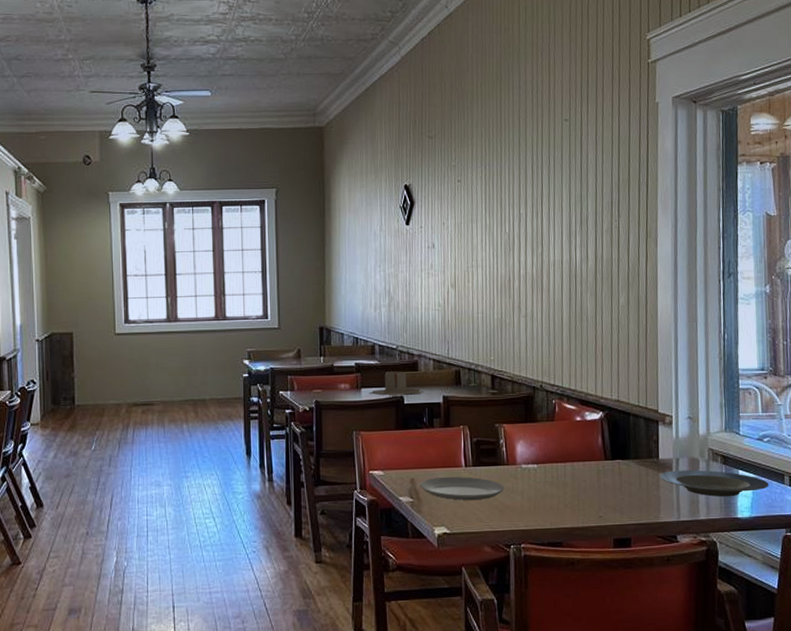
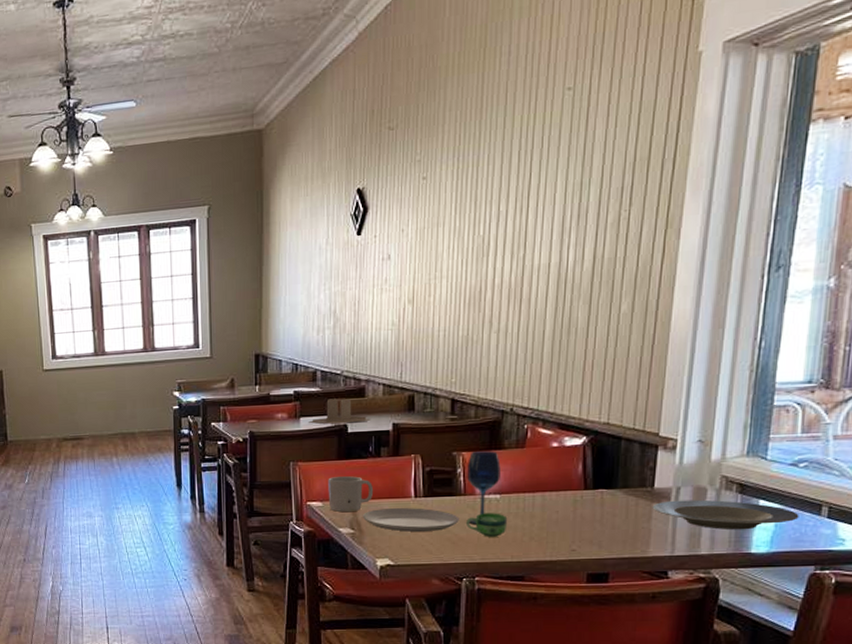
mug: none [388,446,429,482] -> present [328,476,374,513]
wineglass: none [507,423,536,493] -> present [466,450,501,525]
cup: none [510,481,545,505] -> present [466,513,508,537]

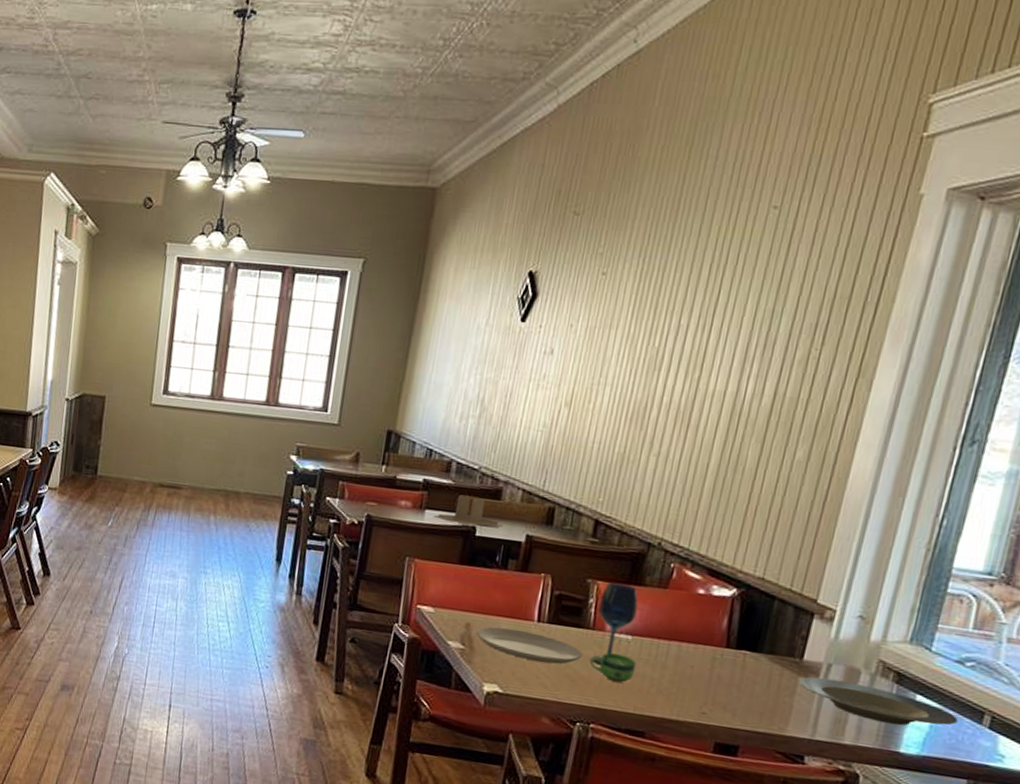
mug: present [328,476,374,513] -> none [440,582,494,626]

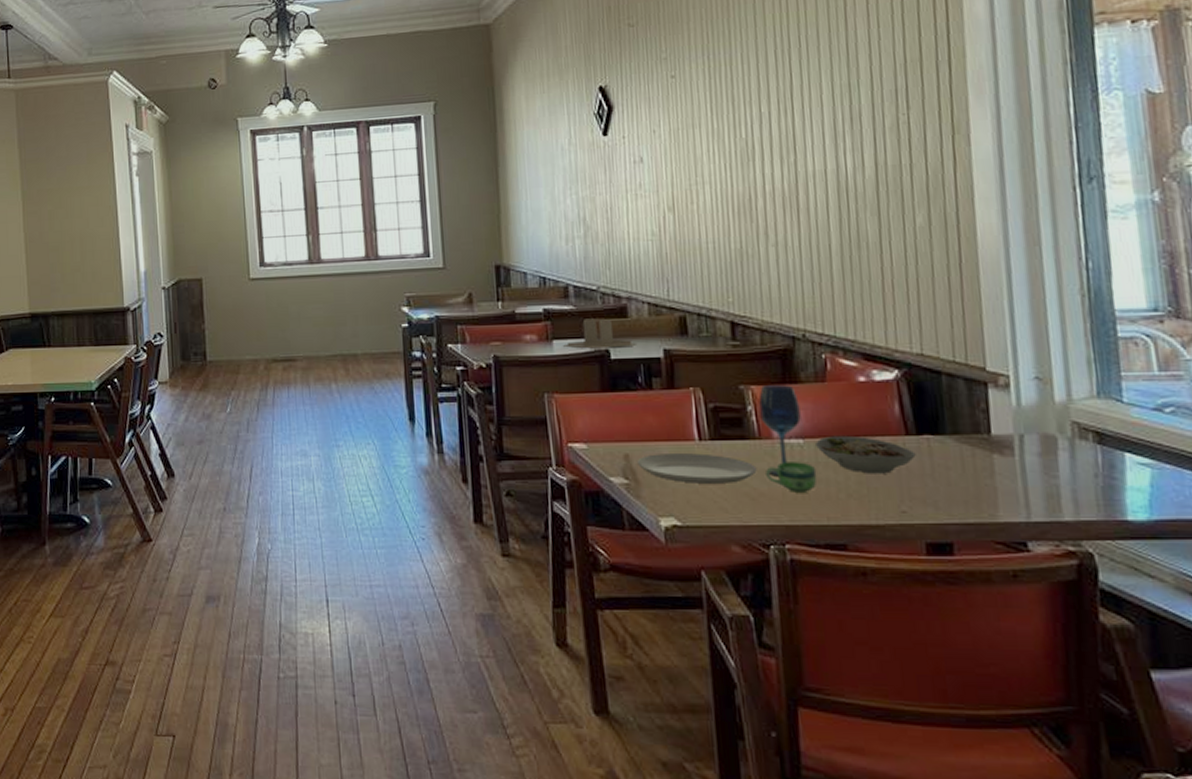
salad: none [642,637,730,679] -> present [815,435,916,474]
plate: present [797,677,959,726] -> none [992,450,1179,491]

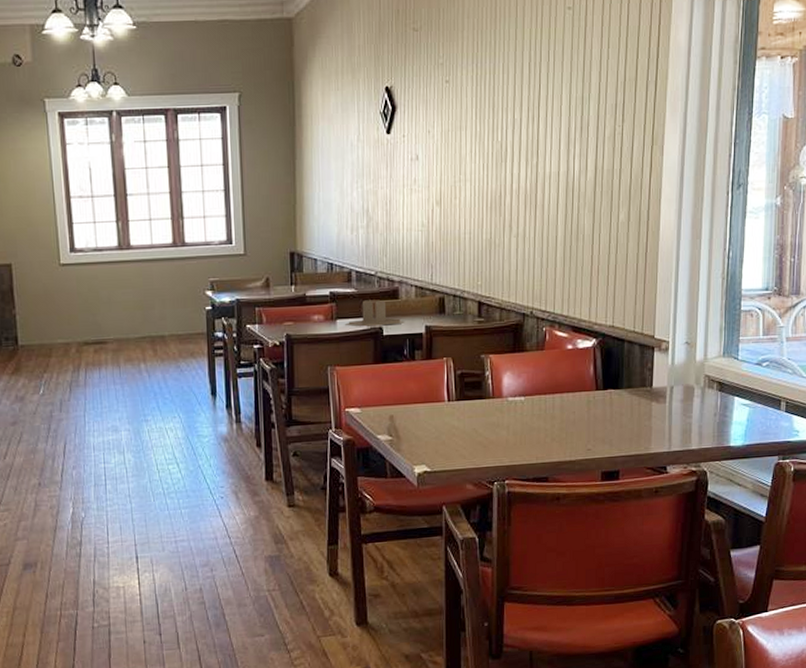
plate: present [636,453,757,484] -> none [399,412,489,437]
wineglass: present [758,384,801,476] -> none [494,353,524,428]
cup: present [766,462,818,492] -> none [496,415,532,439]
salad: present [815,435,916,474] -> none [533,392,601,422]

